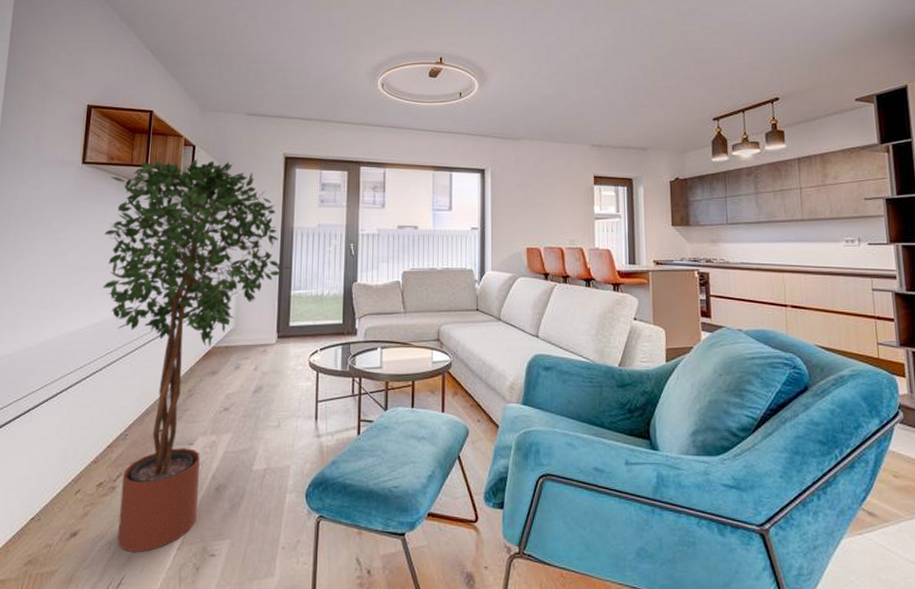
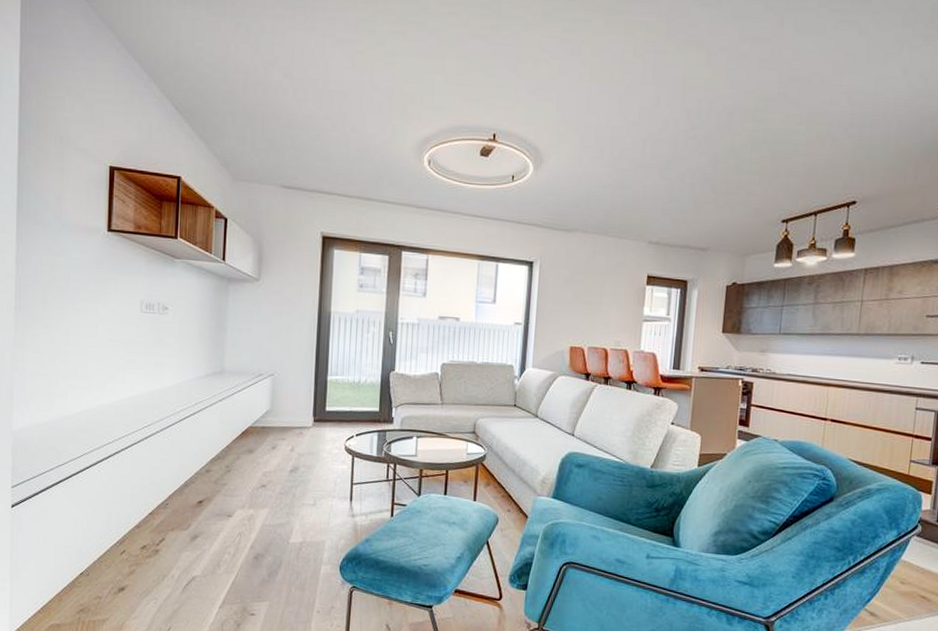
potted tree: present [102,158,291,553] -> none [136,231,328,608]

